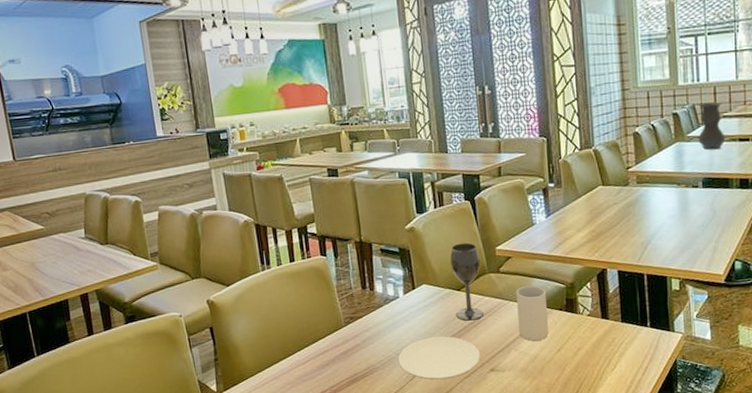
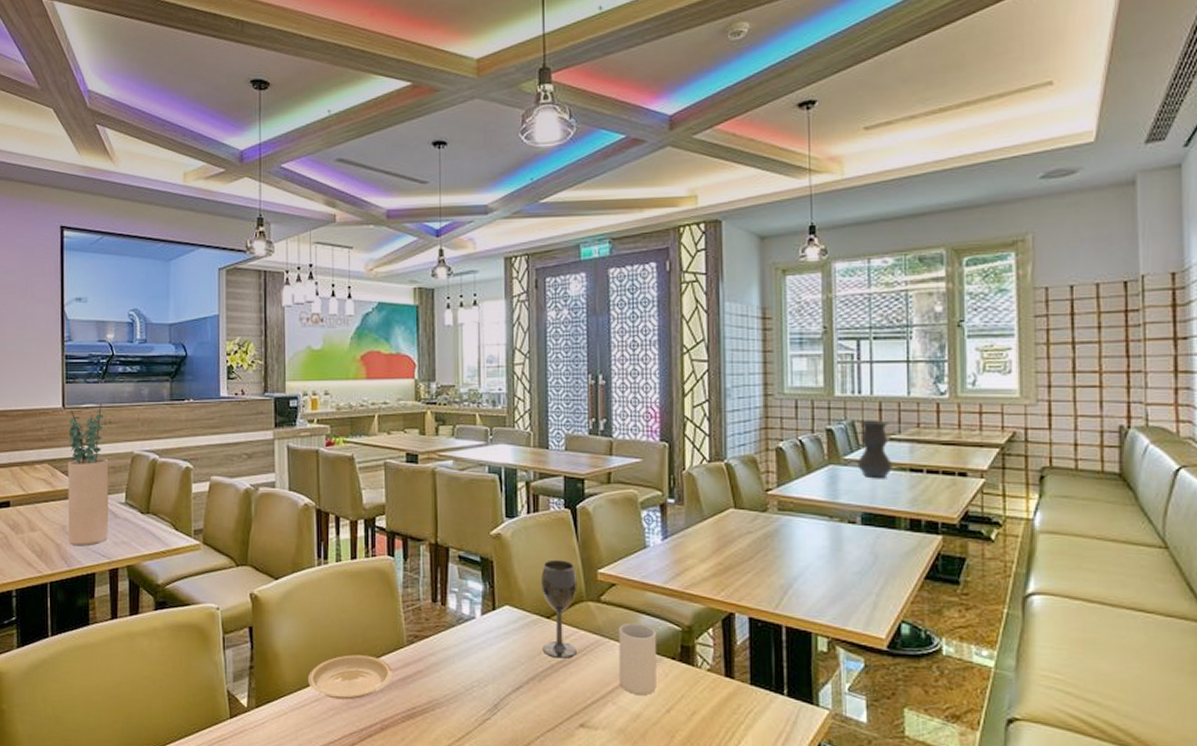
vase: none [22,152,75,279] -> present [68,402,109,546]
plate: none [265,338,336,376] -> present [308,655,393,700]
plate: present [398,336,480,380] -> none [467,673,568,730]

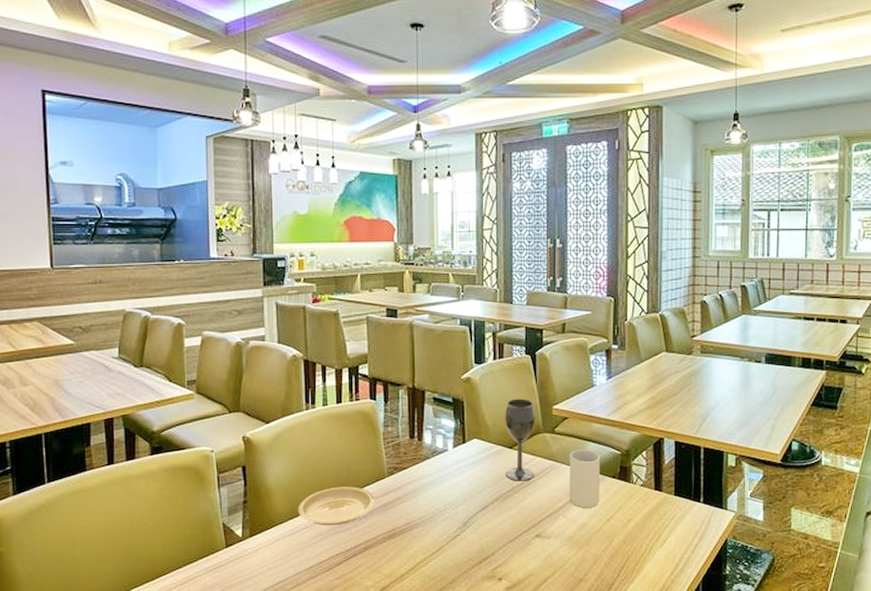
vase: present [68,402,109,546] -> none [58,263,103,399]
vase: present [857,420,893,479] -> none [764,278,791,326]

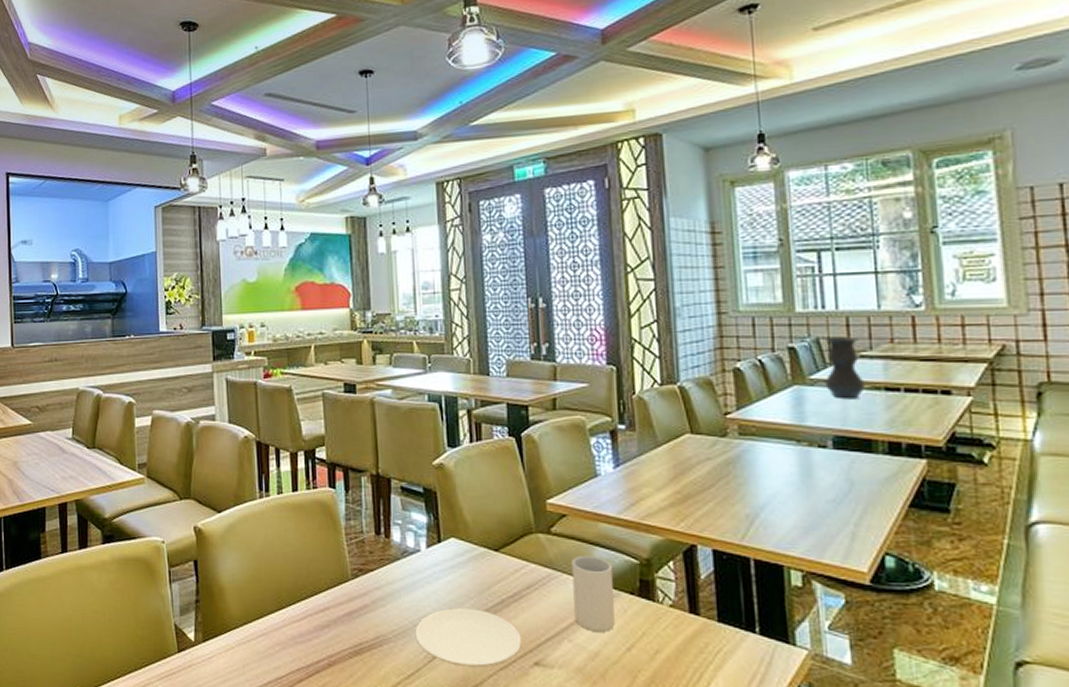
plate: present [298,487,375,526] -> none [253,588,338,635]
plate: none [440,496,526,542] -> present [415,608,522,668]
wine glass: present [505,399,536,481] -> none [487,490,528,593]
vase: none [764,278,791,326] -> present [824,336,865,400]

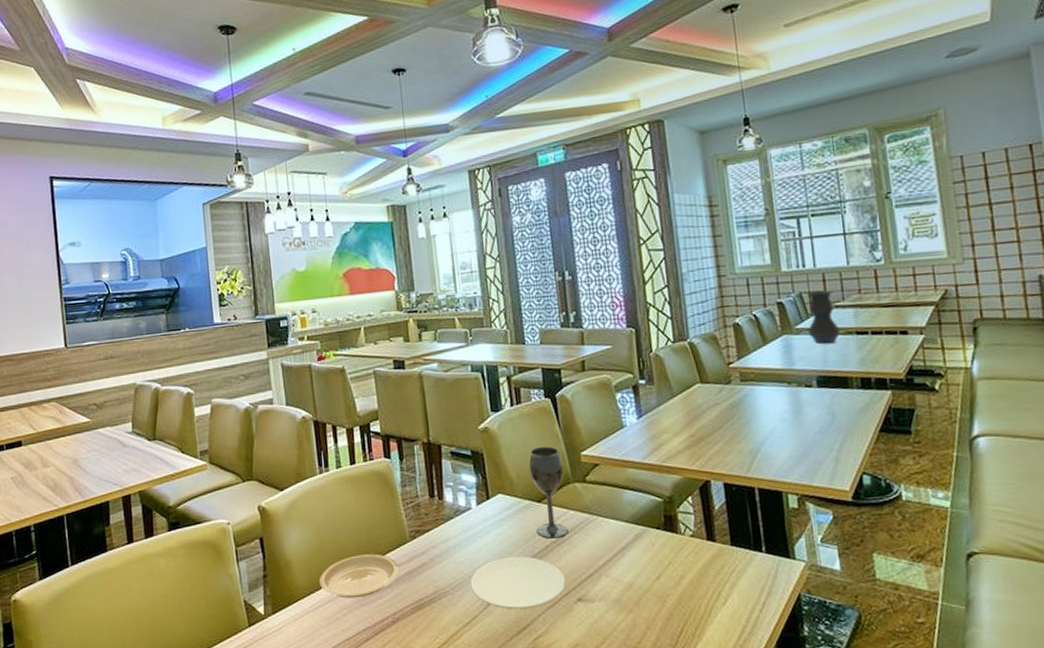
plate: none [253,588,338,635] -> present [319,554,399,598]
wine glass: none [487,490,528,593] -> present [529,446,569,539]
cup: present [571,555,615,633] -> none [605,498,645,566]

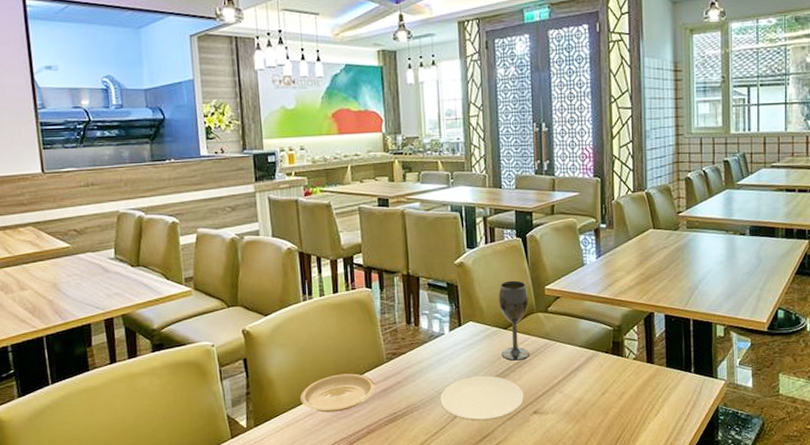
vase: present [806,290,841,345] -> none [747,151,773,199]

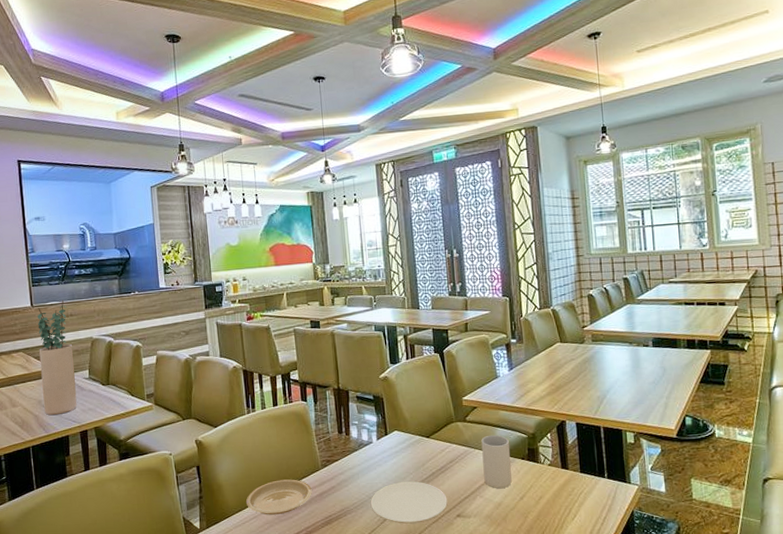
vase: none [50,166,101,301] -> present [37,300,77,416]
wine glass: present [499,280,530,361] -> none [420,392,451,467]
cup: none [563,326,594,384] -> present [481,434,512,489]

